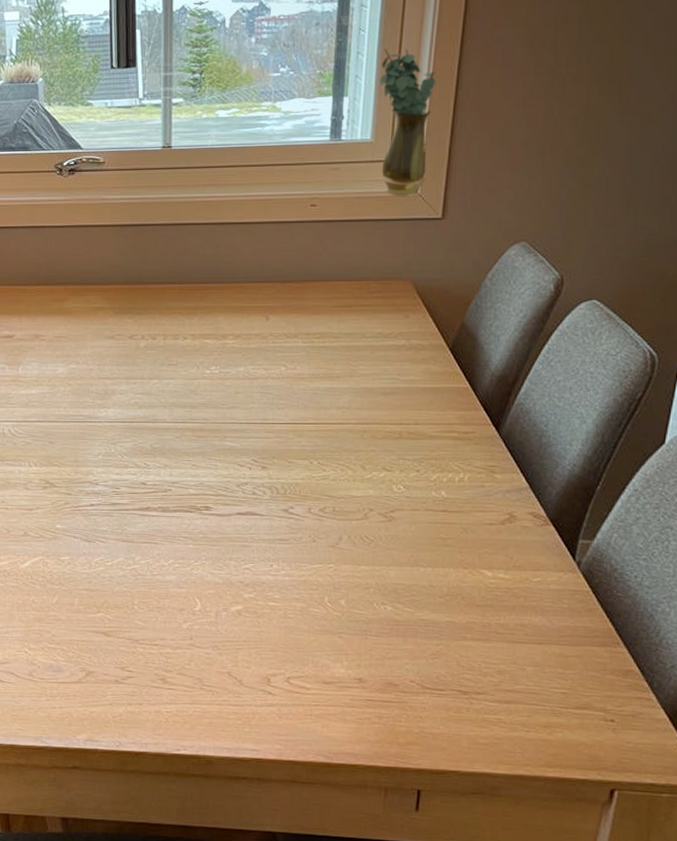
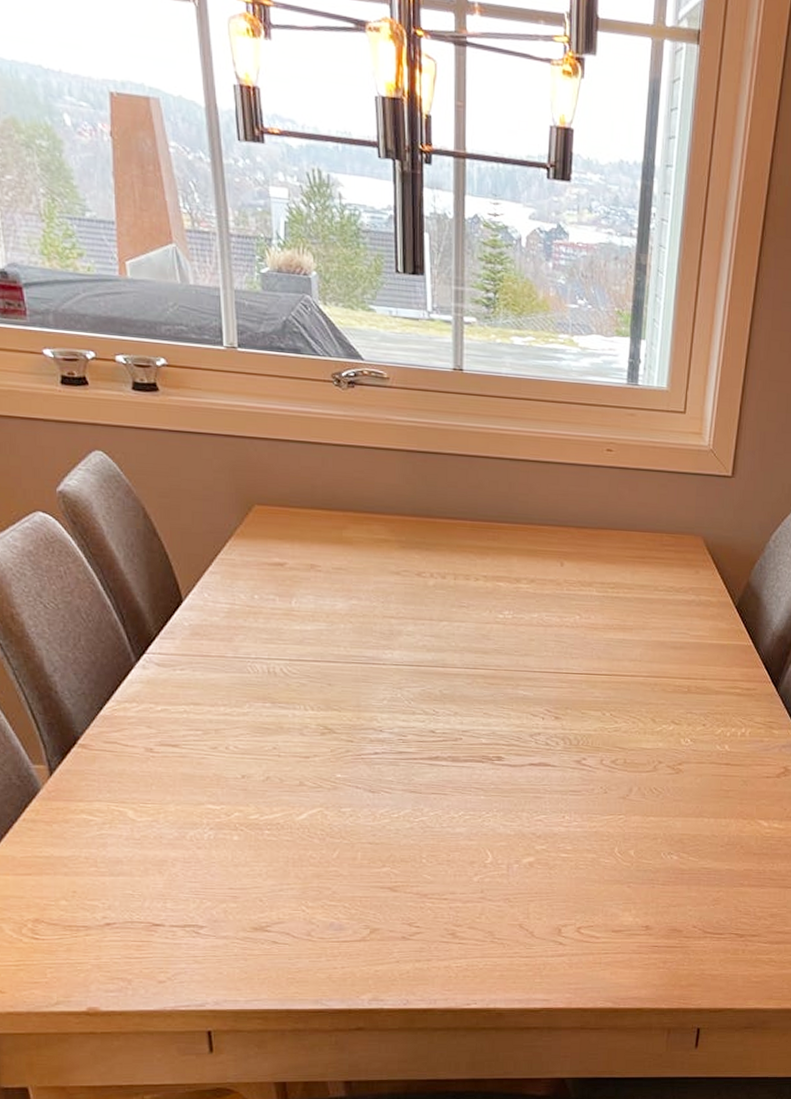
vase: present [380,49,436,197] -> none [676,295,730,452]

